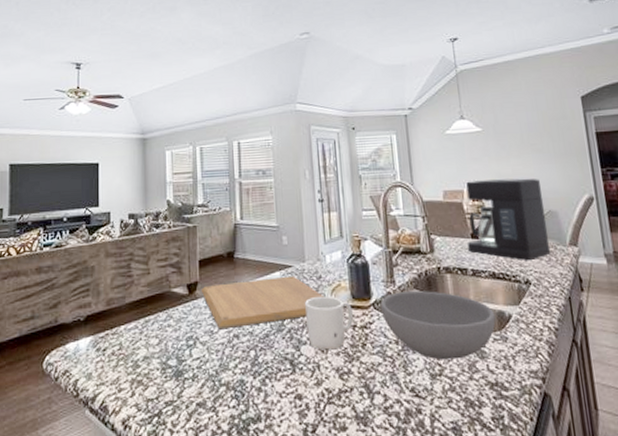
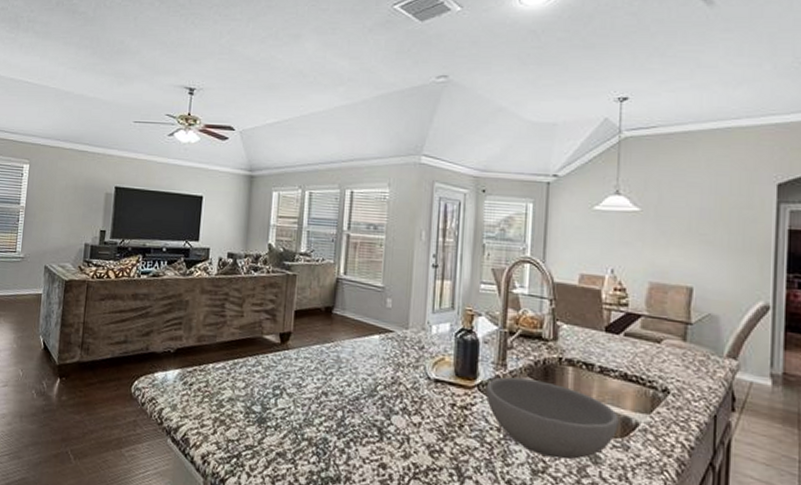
chopping board: present [201,275,324,330] -> none [293,337,425,387]
mug: present [304,295,354,350] -> none [400,366,455,425]
coffee maker: present [466,178,551,260] -> none [599,267,704,367]

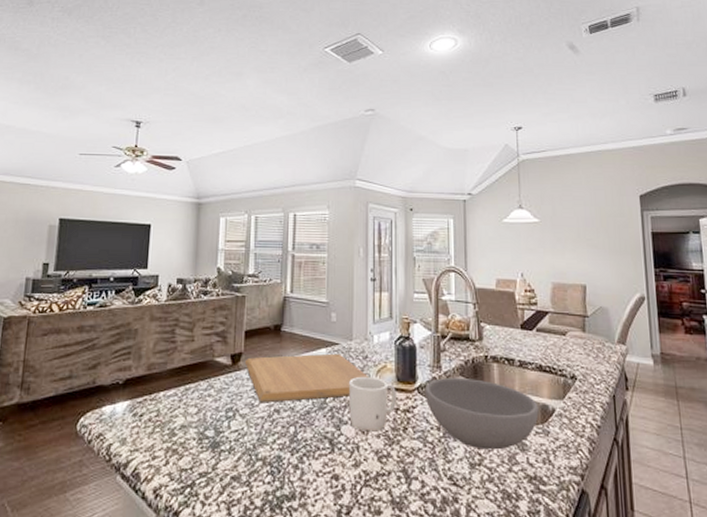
chopping board: none [293,337,425,387] -> present [244,353,369,403]
mug: none [400,366,455,425] -> present [348,376,397,432]

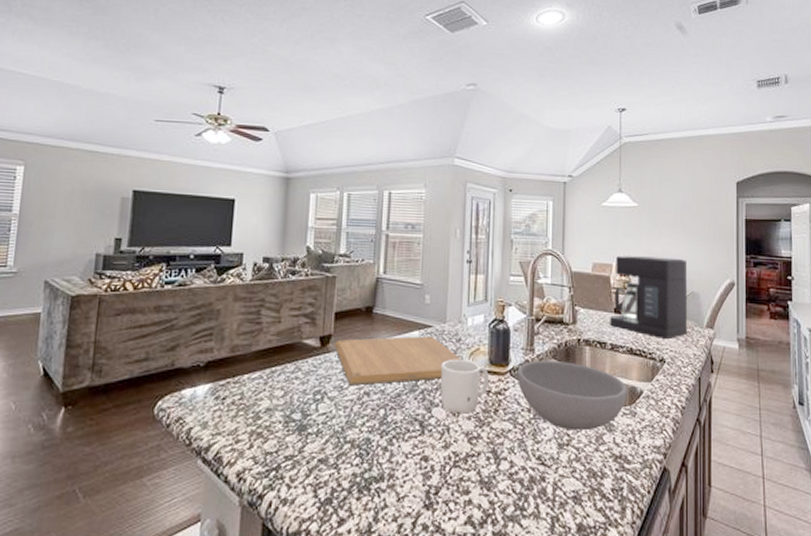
coffee maker: none [517,271,599,355] -> present [610,255,688,339]

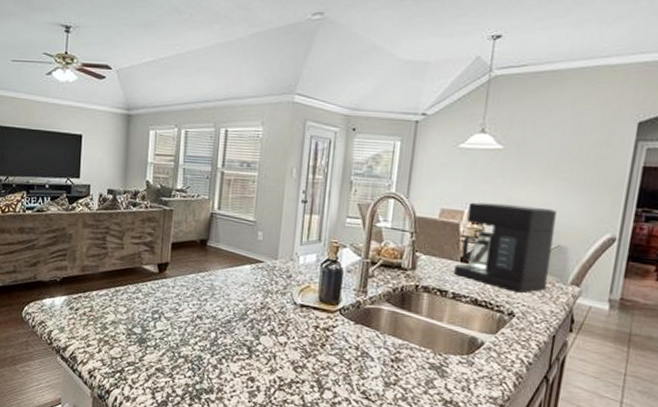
chopping board: present [334,336,462,386] -> none [170,267,292,311]
mug: present [440,359,490,414] -> none [268,293,318,345]
bowl: present [518,361,627,431] -> none [347,302,467,374]

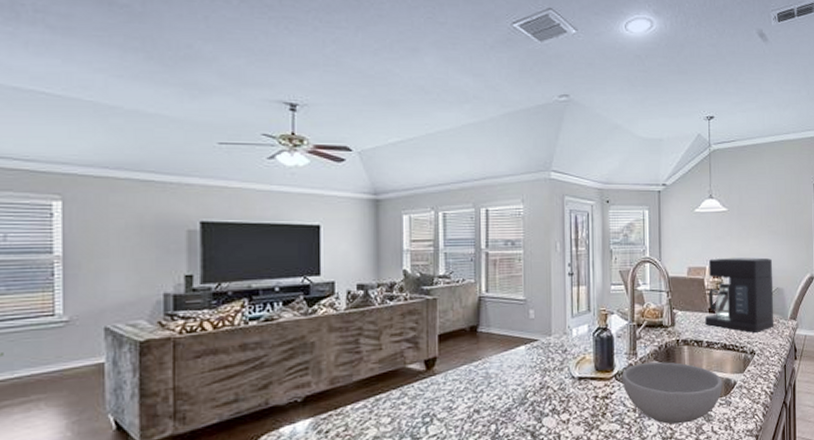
bowl: none [347,302,467,374] -> present [623,362,723,425]

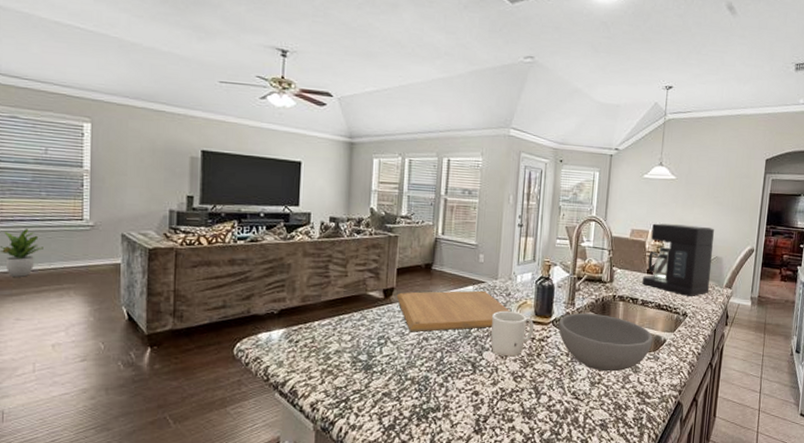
chopping board: none [440,349,569,406] -> present [396,290,511,332]
mug: none [548,368,596,421] -> present [490,310,534,357]

